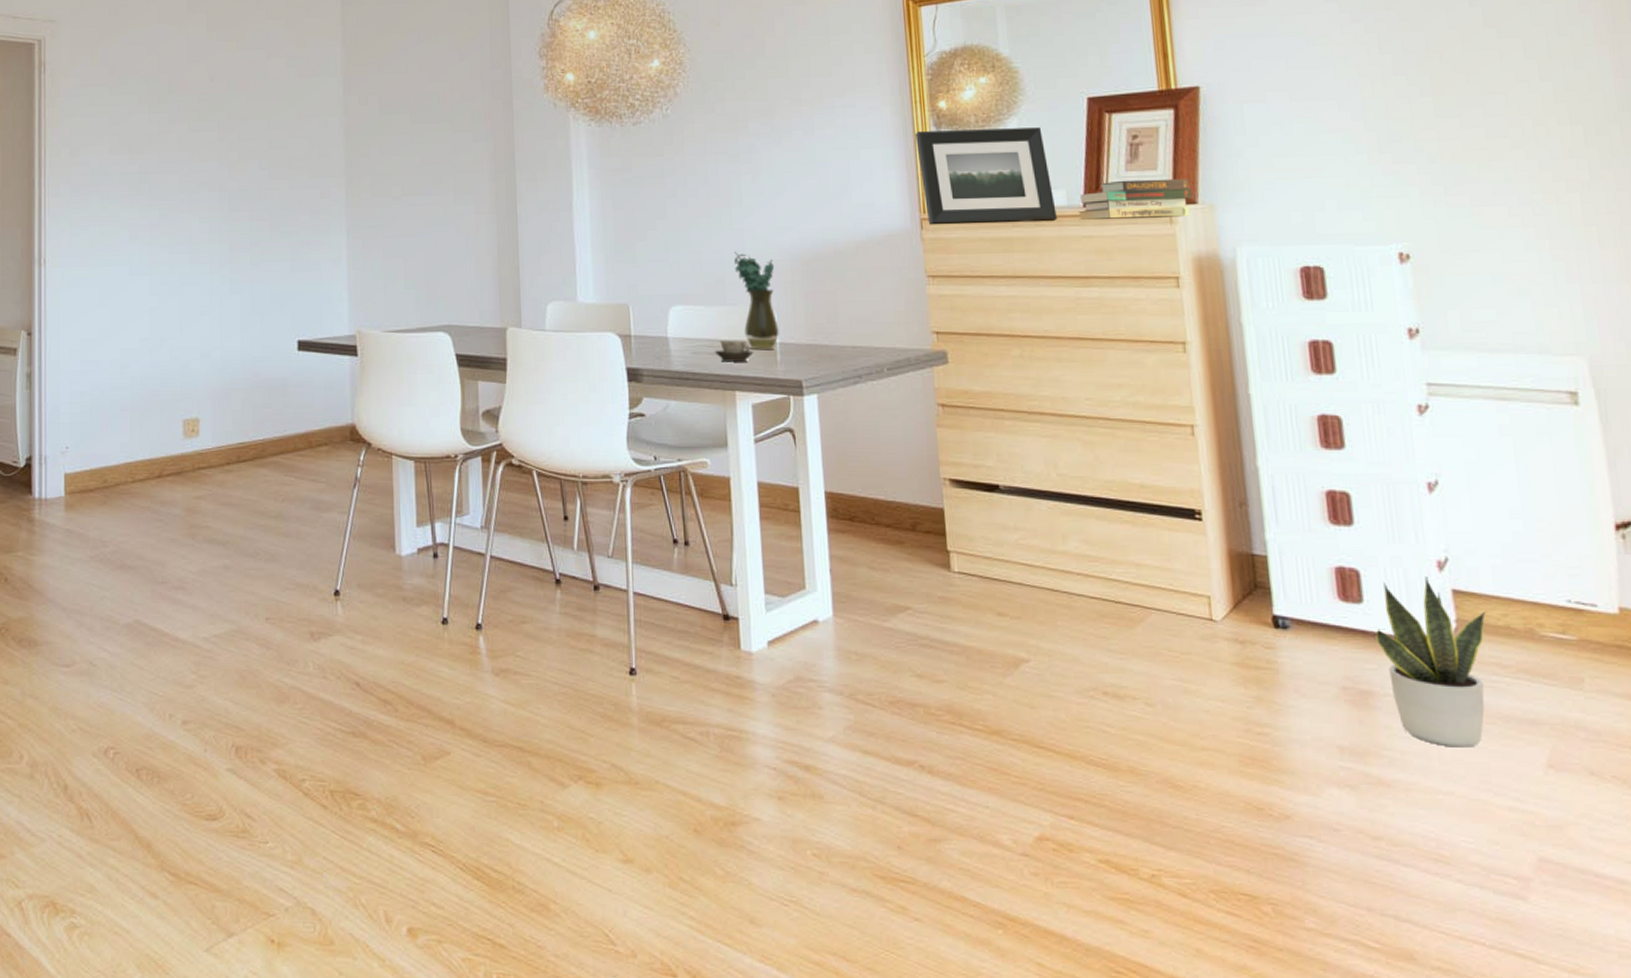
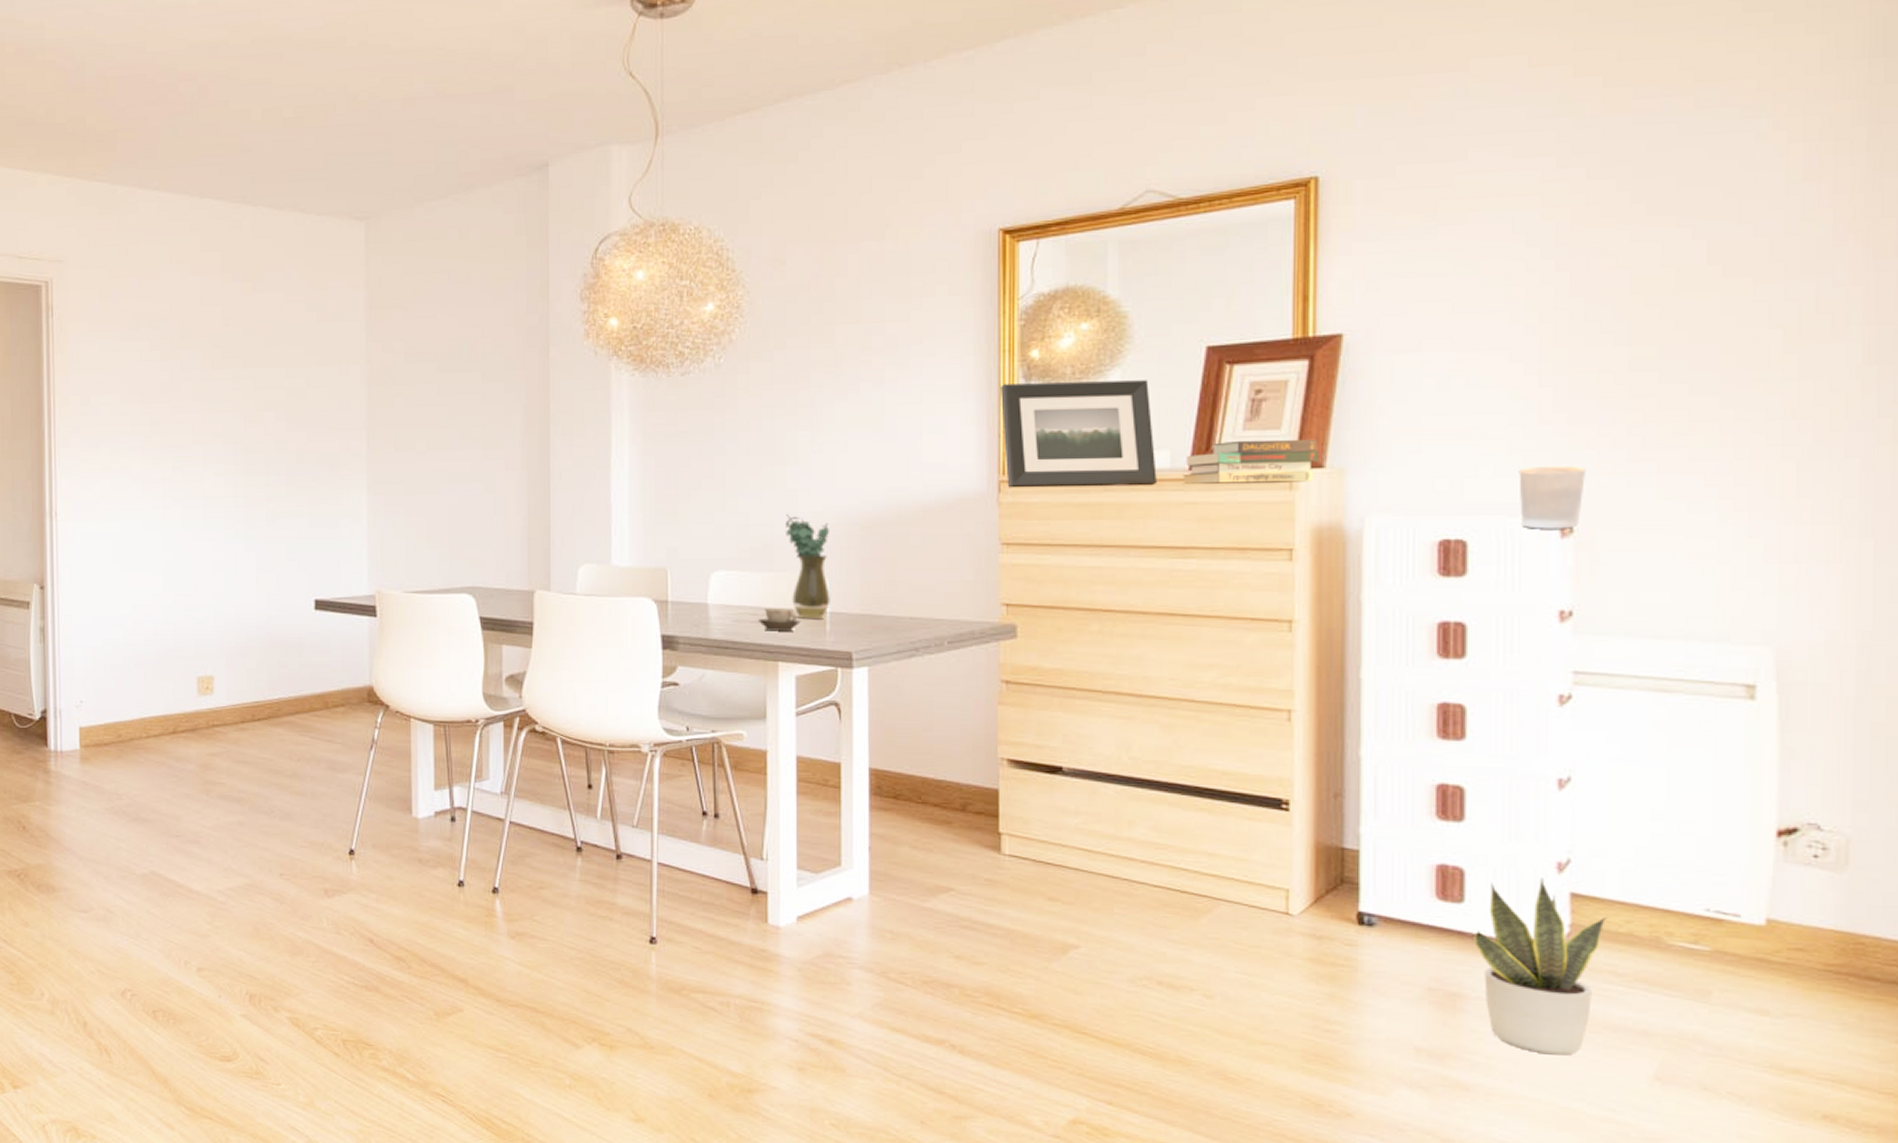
candle holder: none [1358,199,1414,256] -> present [1518,465,1585,529]

